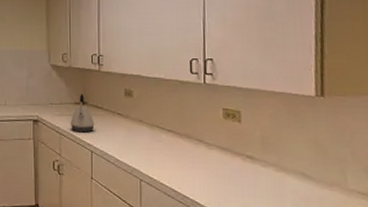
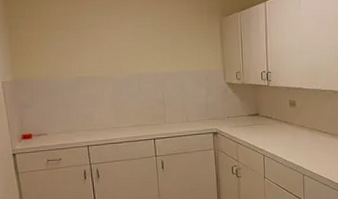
kettle: present [70,94,95,133] -> none [245,107,266,140]

